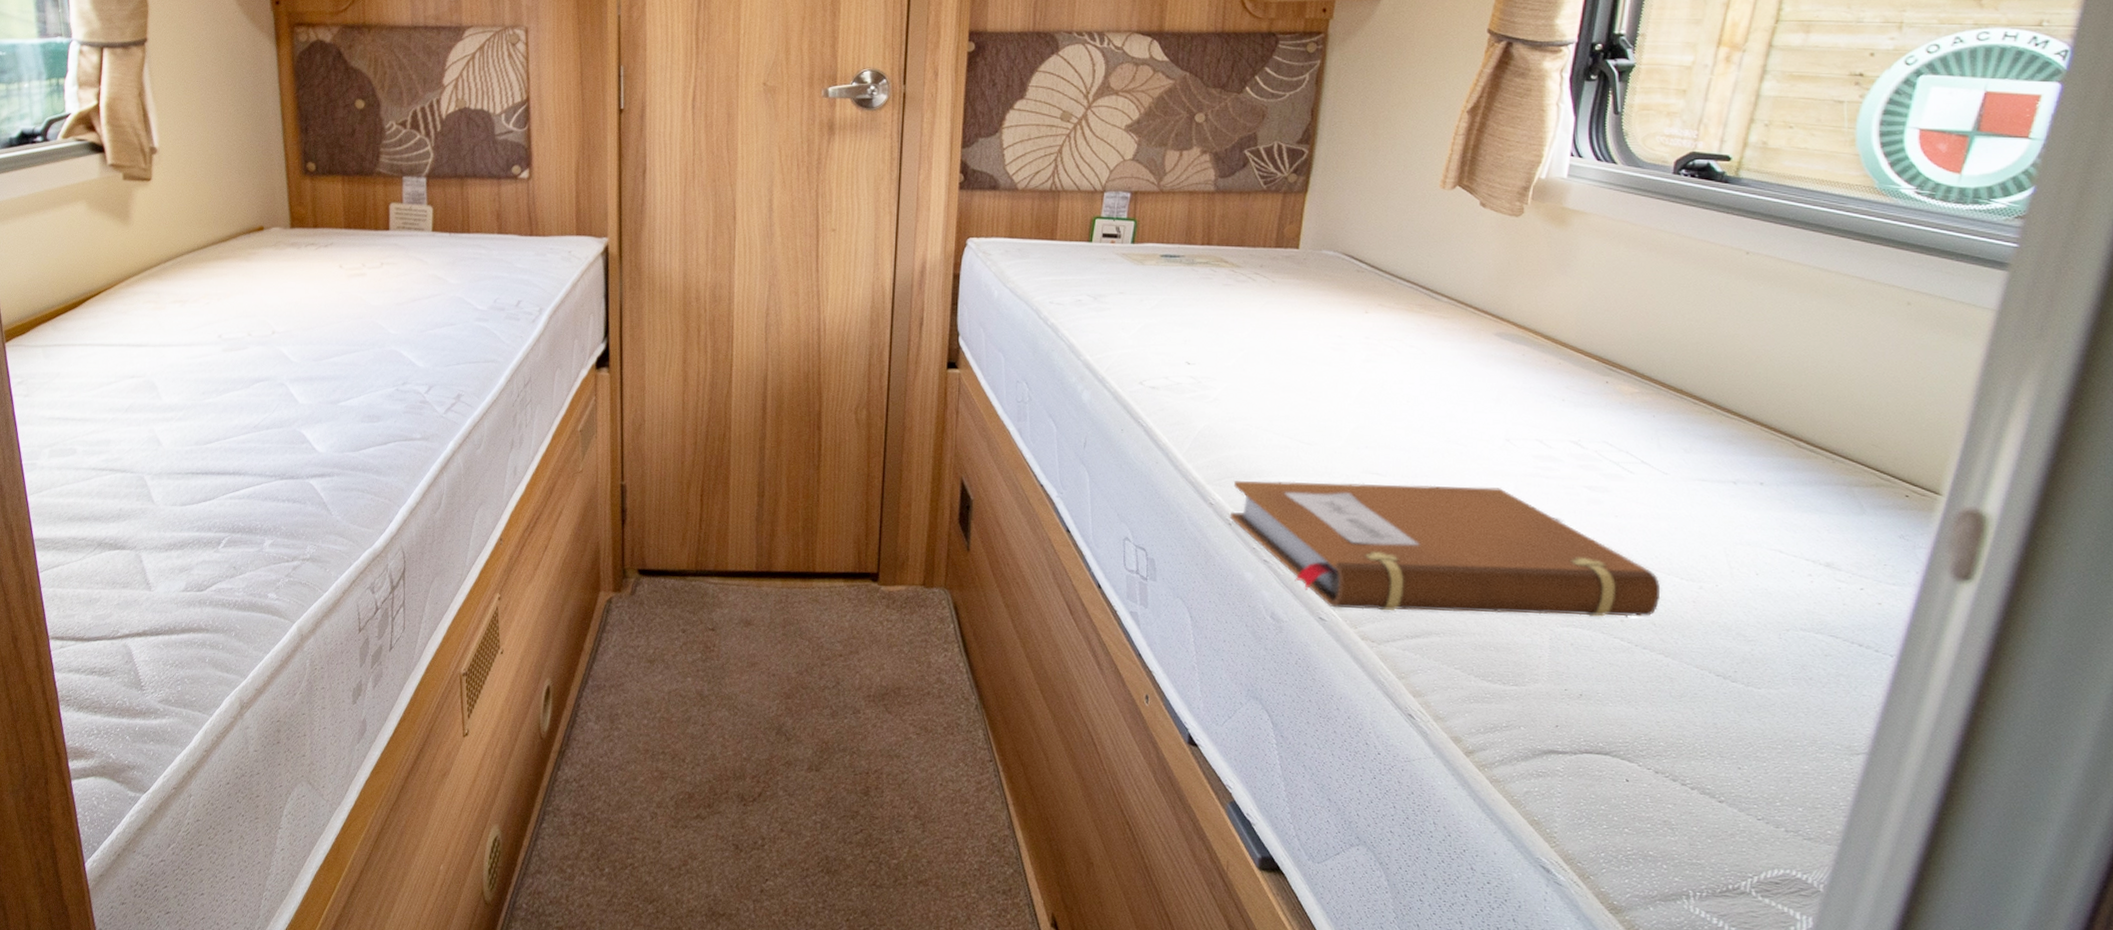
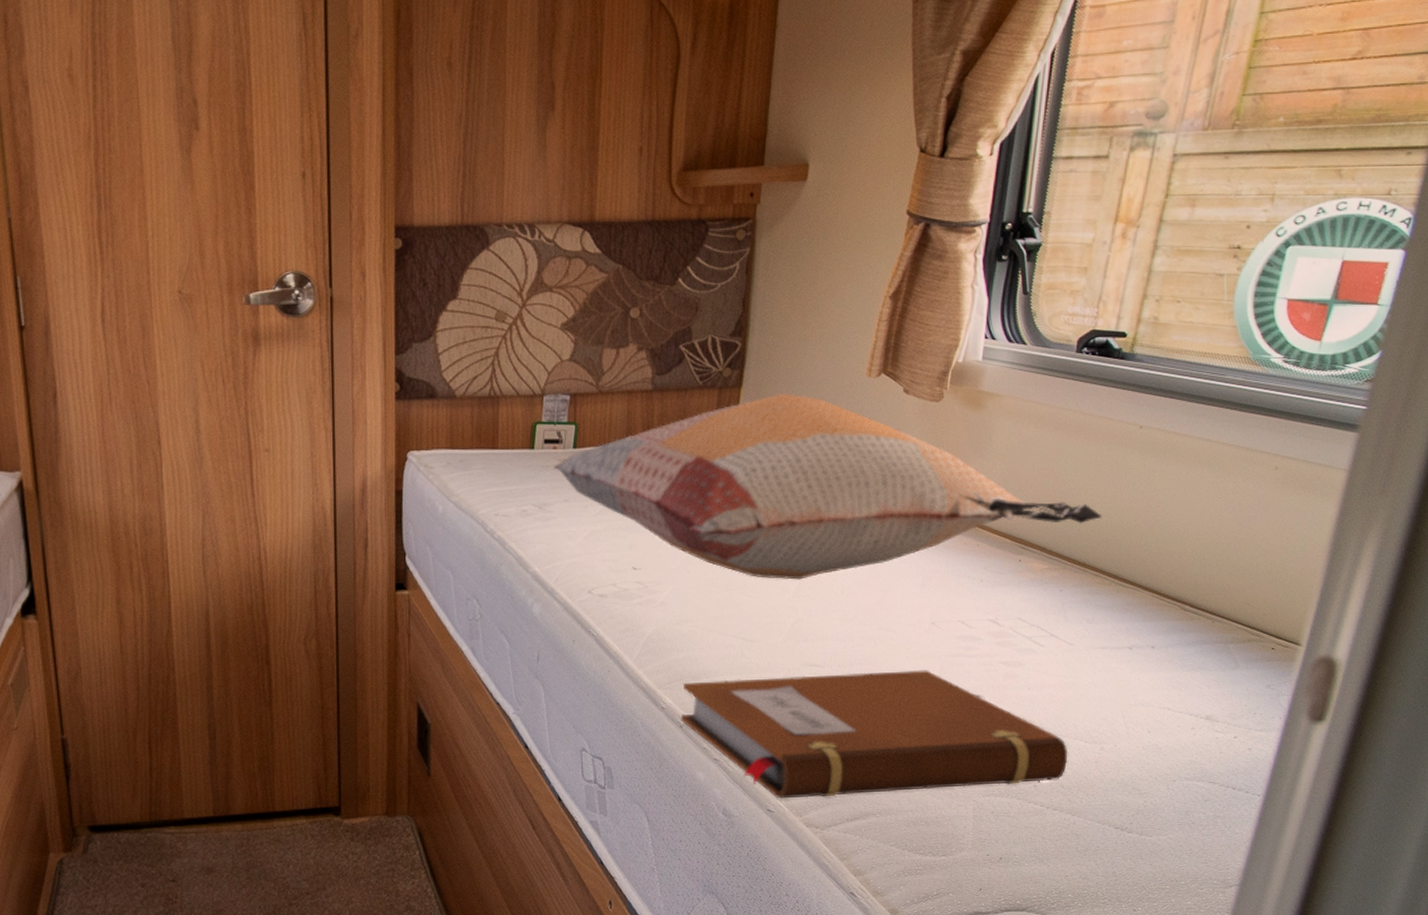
decorative pillow: none [1111,201,1703,386] -> present [554,393,1103,580]

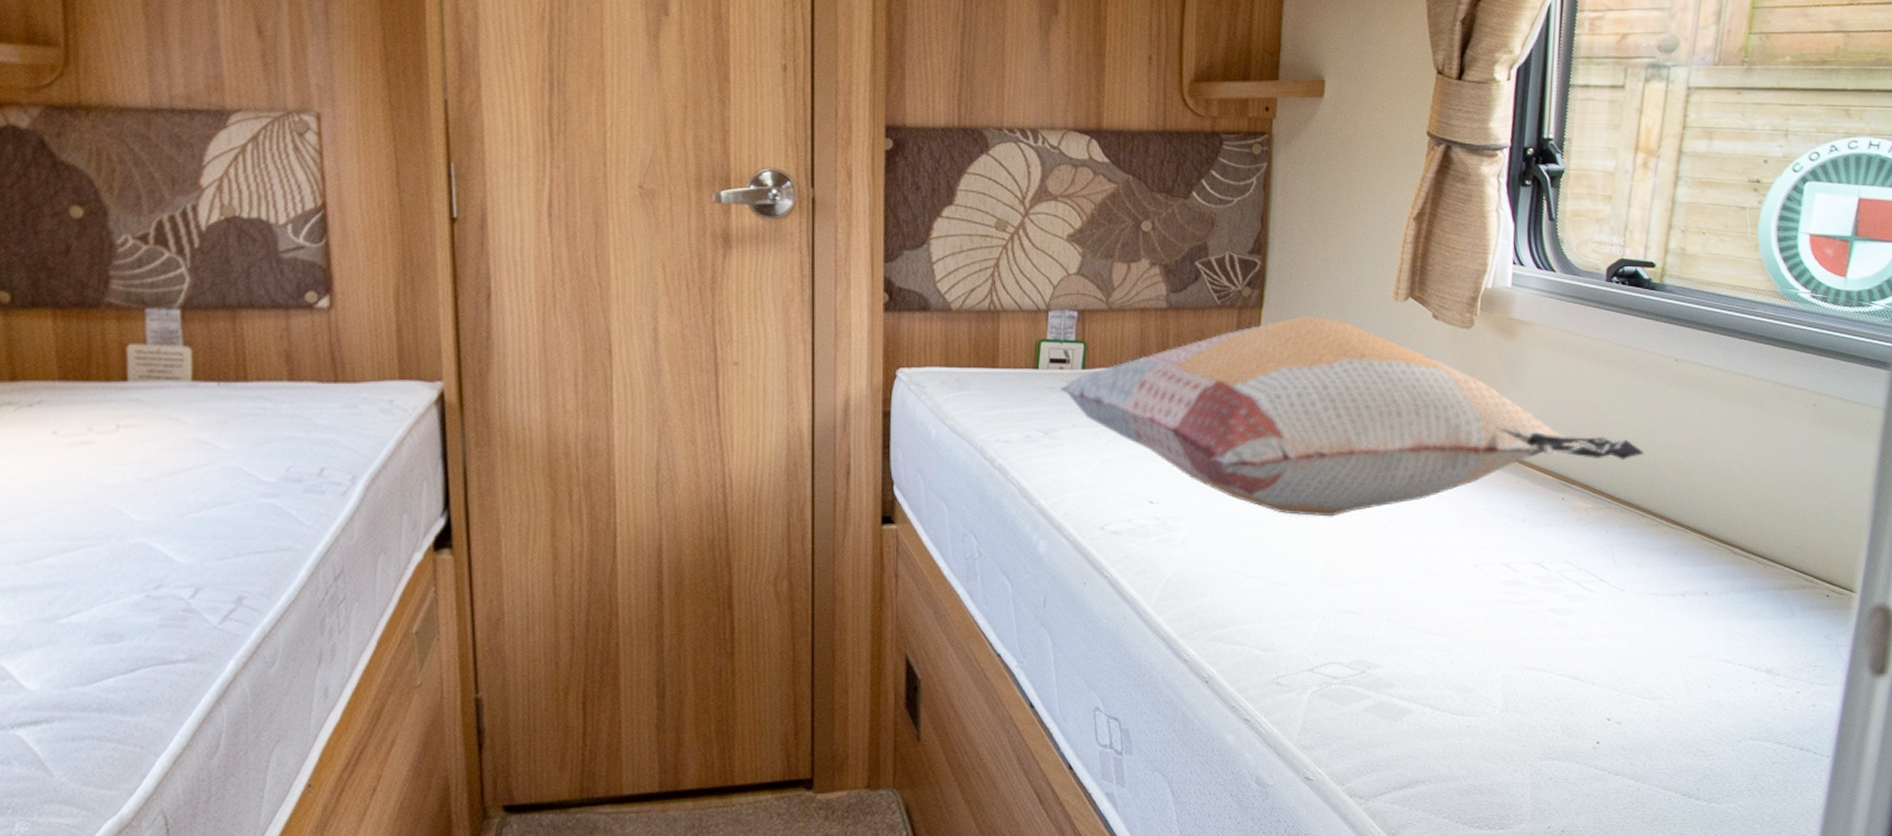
notebook: present [680,670,1068,799] -> none [1205,618,1627,765]

